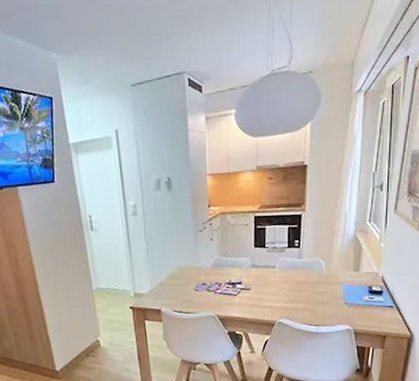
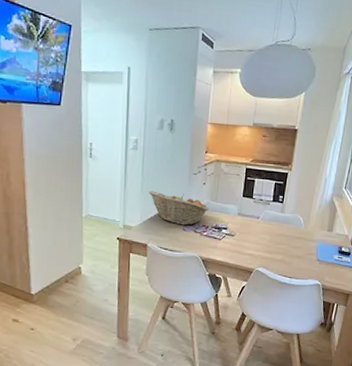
fruit basket: none [155,253,220,286] -> present [149,190,210,226]

